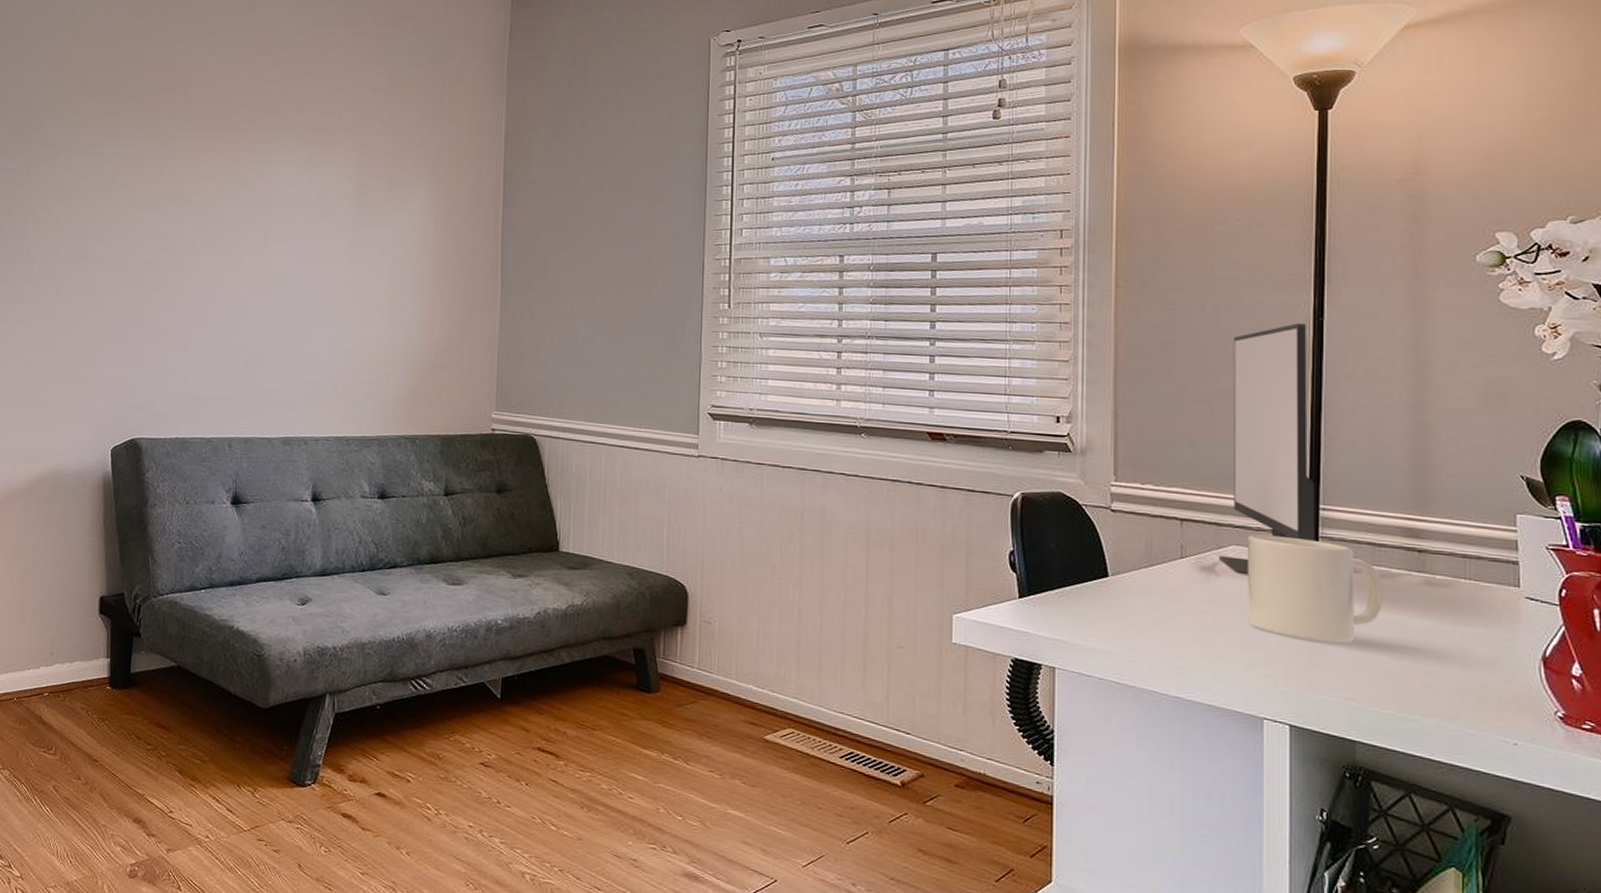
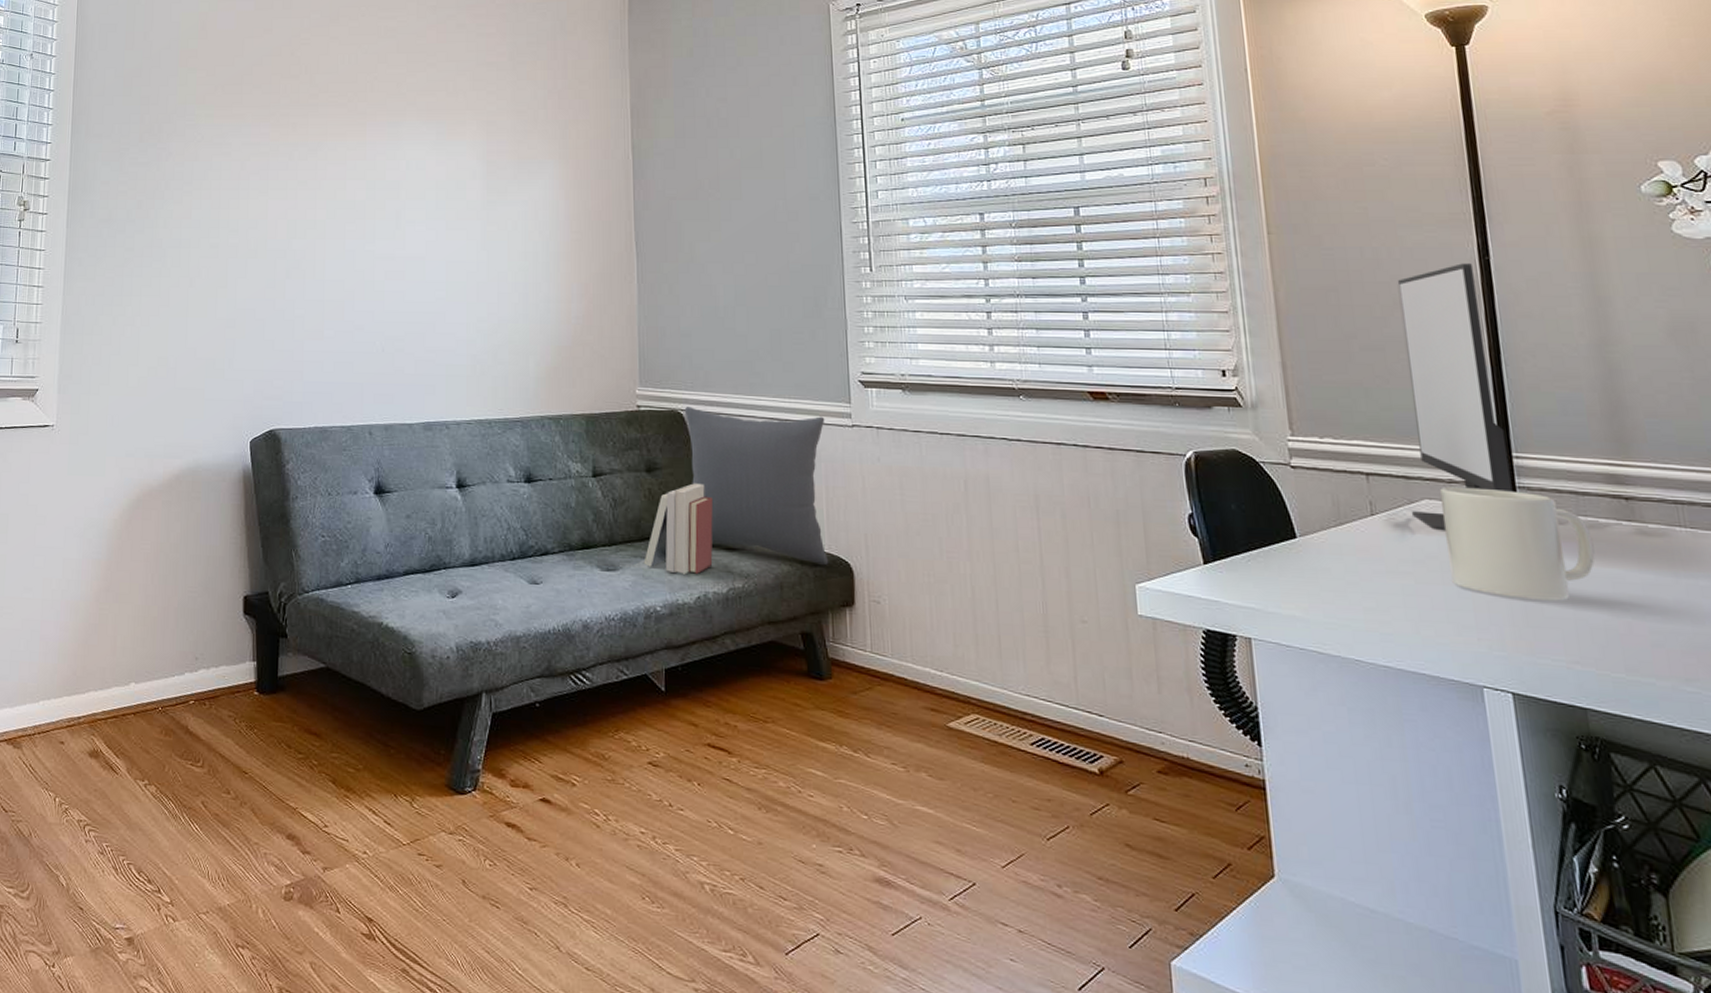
books: none [488,505,558,592] -> present [643,483,713,576]
pillow: none [537,432,673,588] -> present [684,407,829,566]

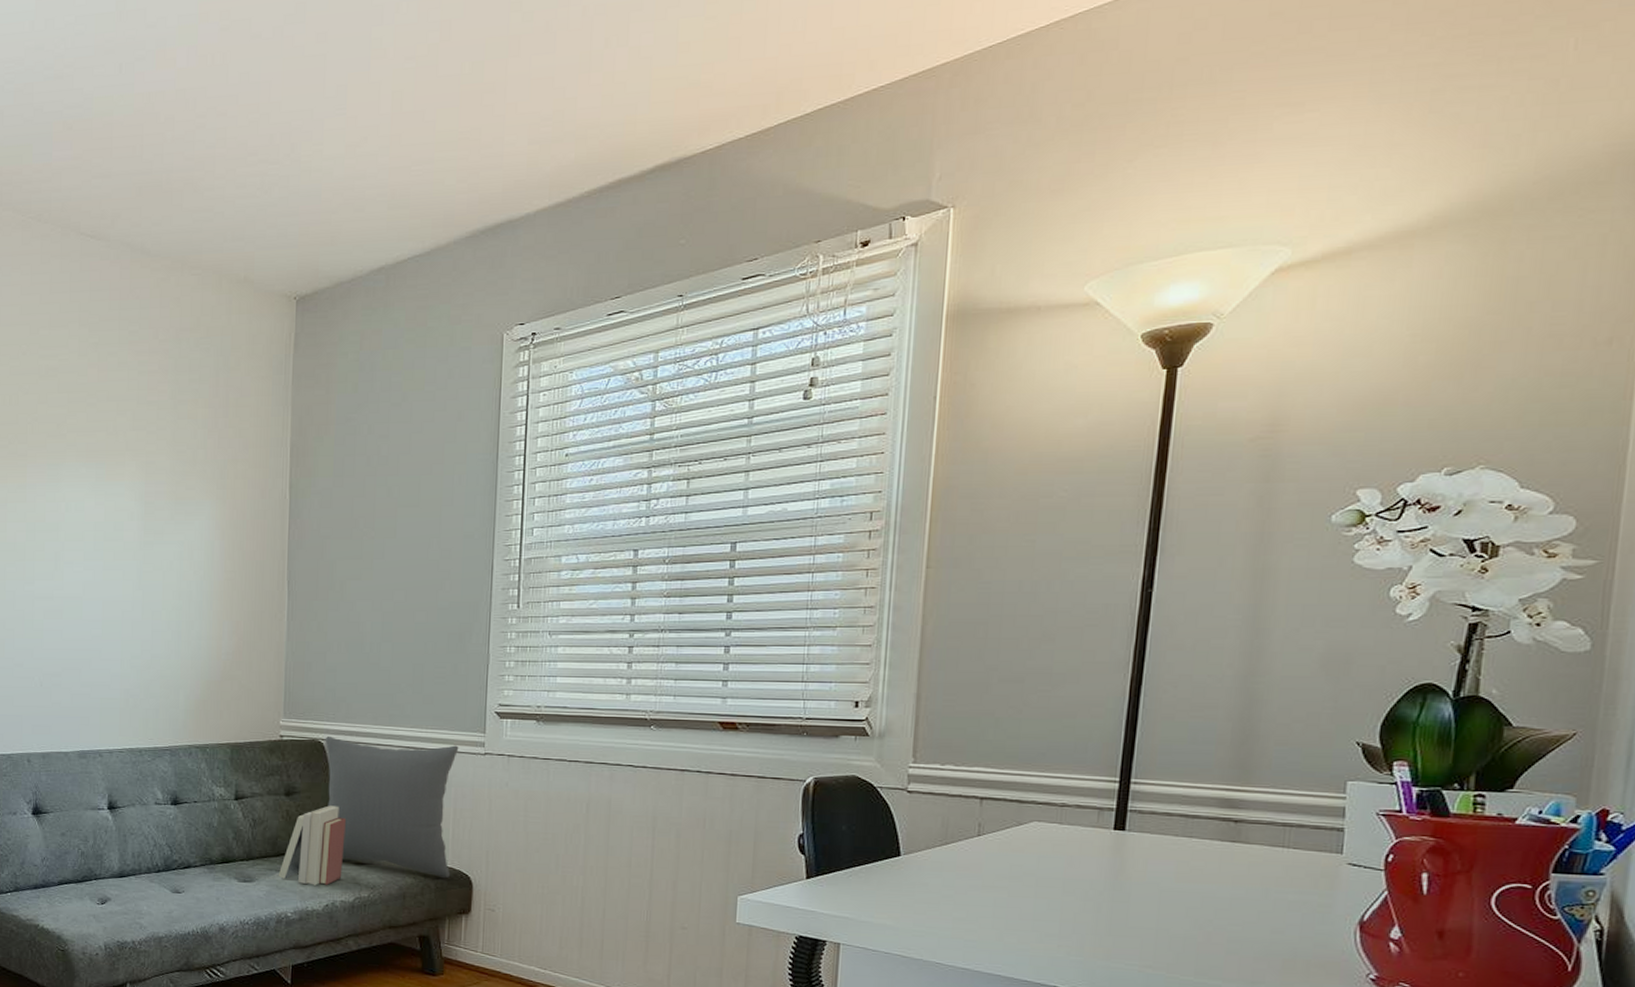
computer monitor: present [1397,263,1513,531] -> none [1017,596,1132,850]
mug: present [1439,486,1595,601] -> none [1044,810,1193,913]

